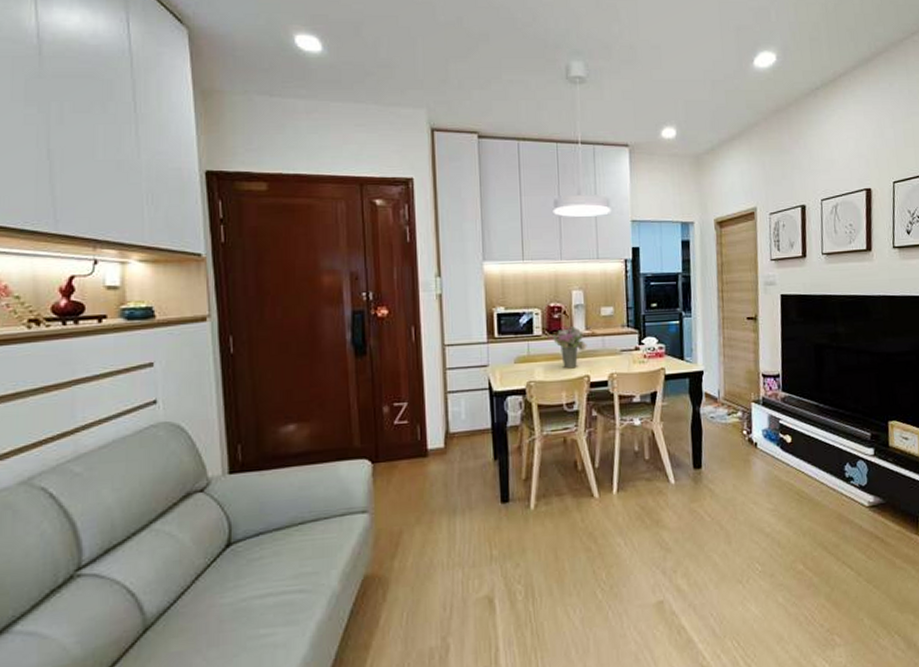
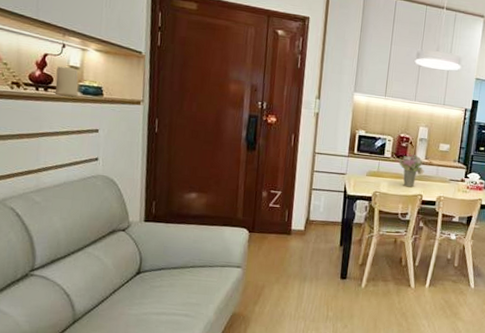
candle: none [88,288,122,327] -> present [54,66,79,98]

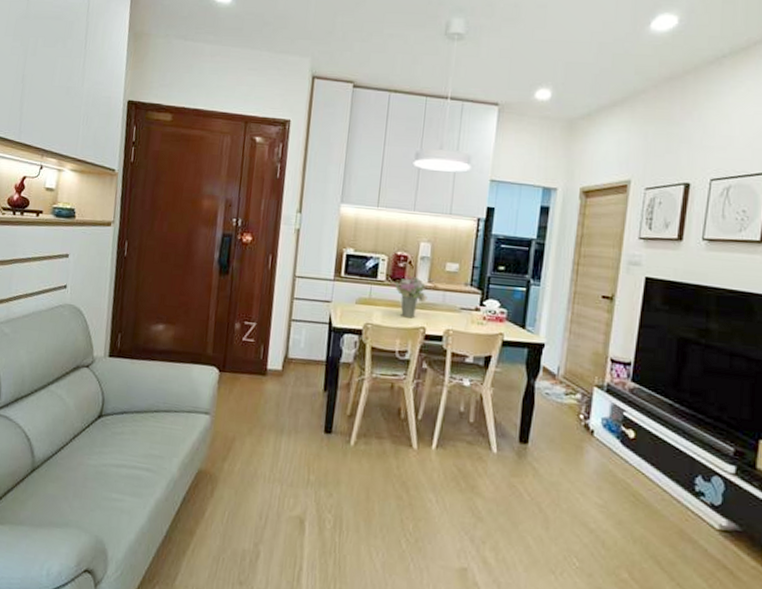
candle: present [54,66,79,98] -> none [30,189,54,221]

